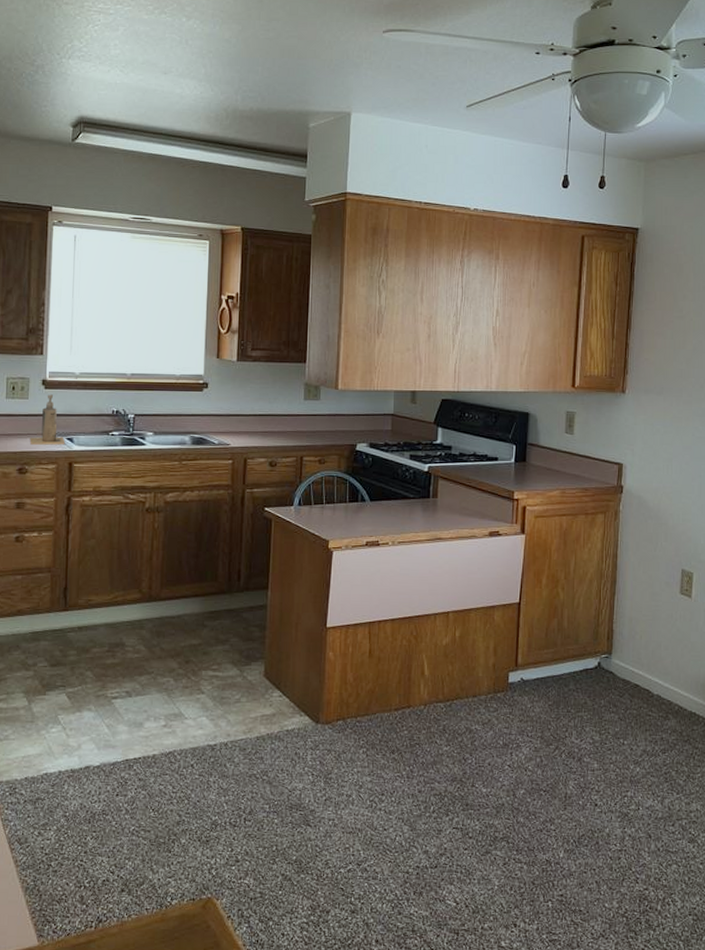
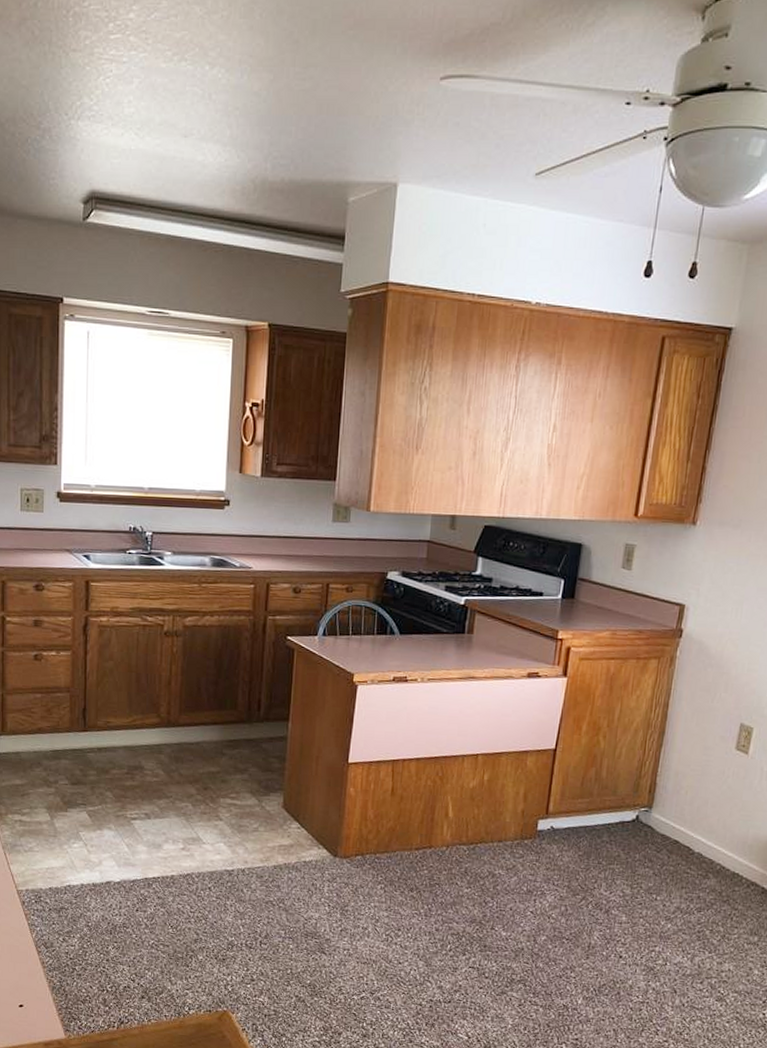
soap dispenser: present [29,394,65,445] -> none [45,508,82,563]

